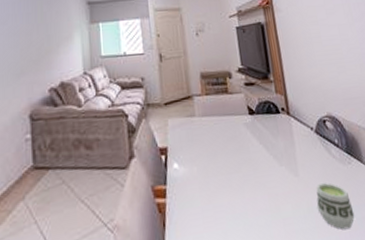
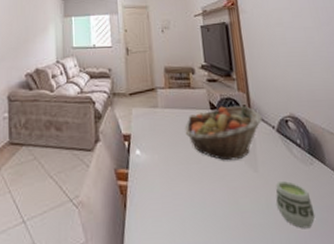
fruit basket: none [223,108,302,168] -> present [184,105,263,161]

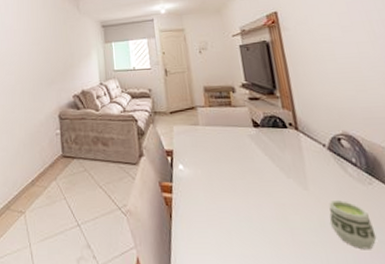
fruit basket: present [184,105,263,161] -> none [227,123,312,178]

